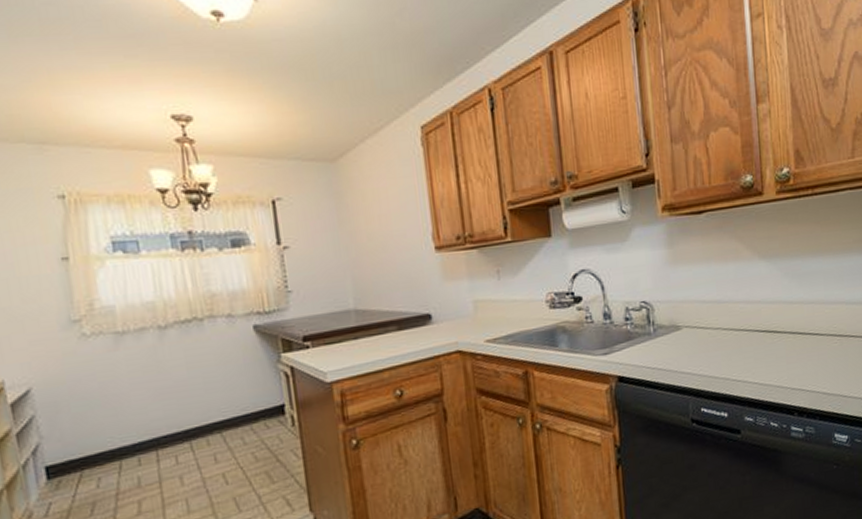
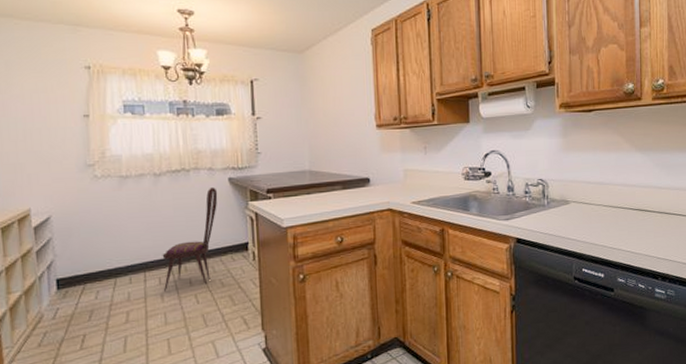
dining chair: none [176,337,242,472] -> present [162,186,218,291]

